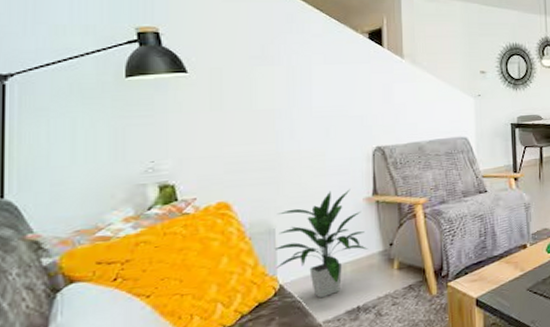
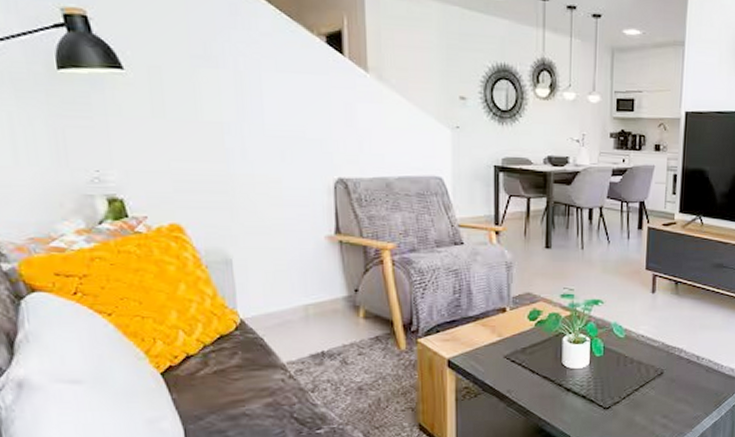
indoor plant: present [274,189,368,298] -> none [232,224,332,338]

